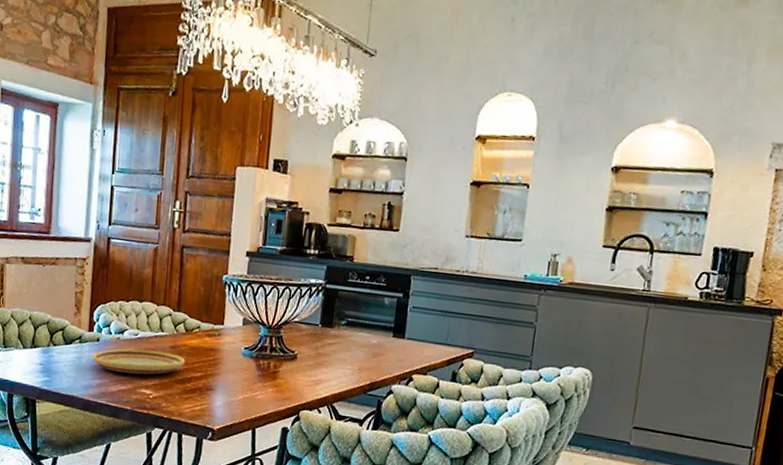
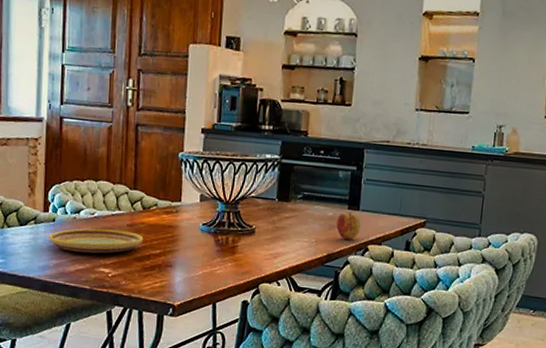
apple: none [380,340,406,369] -> present [336,212,361,240]

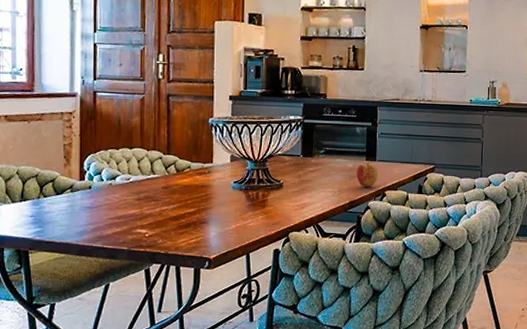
plate: present [49,228,144,254] -> none [86,192,179,216]

